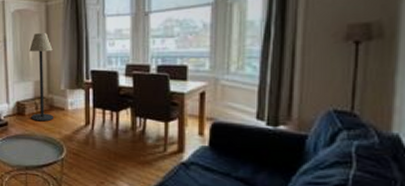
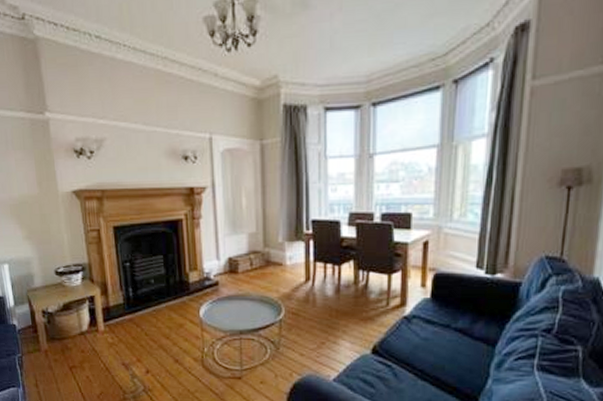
floor lamp: present [29,33,55,122] -> none [242,177,272,279]

